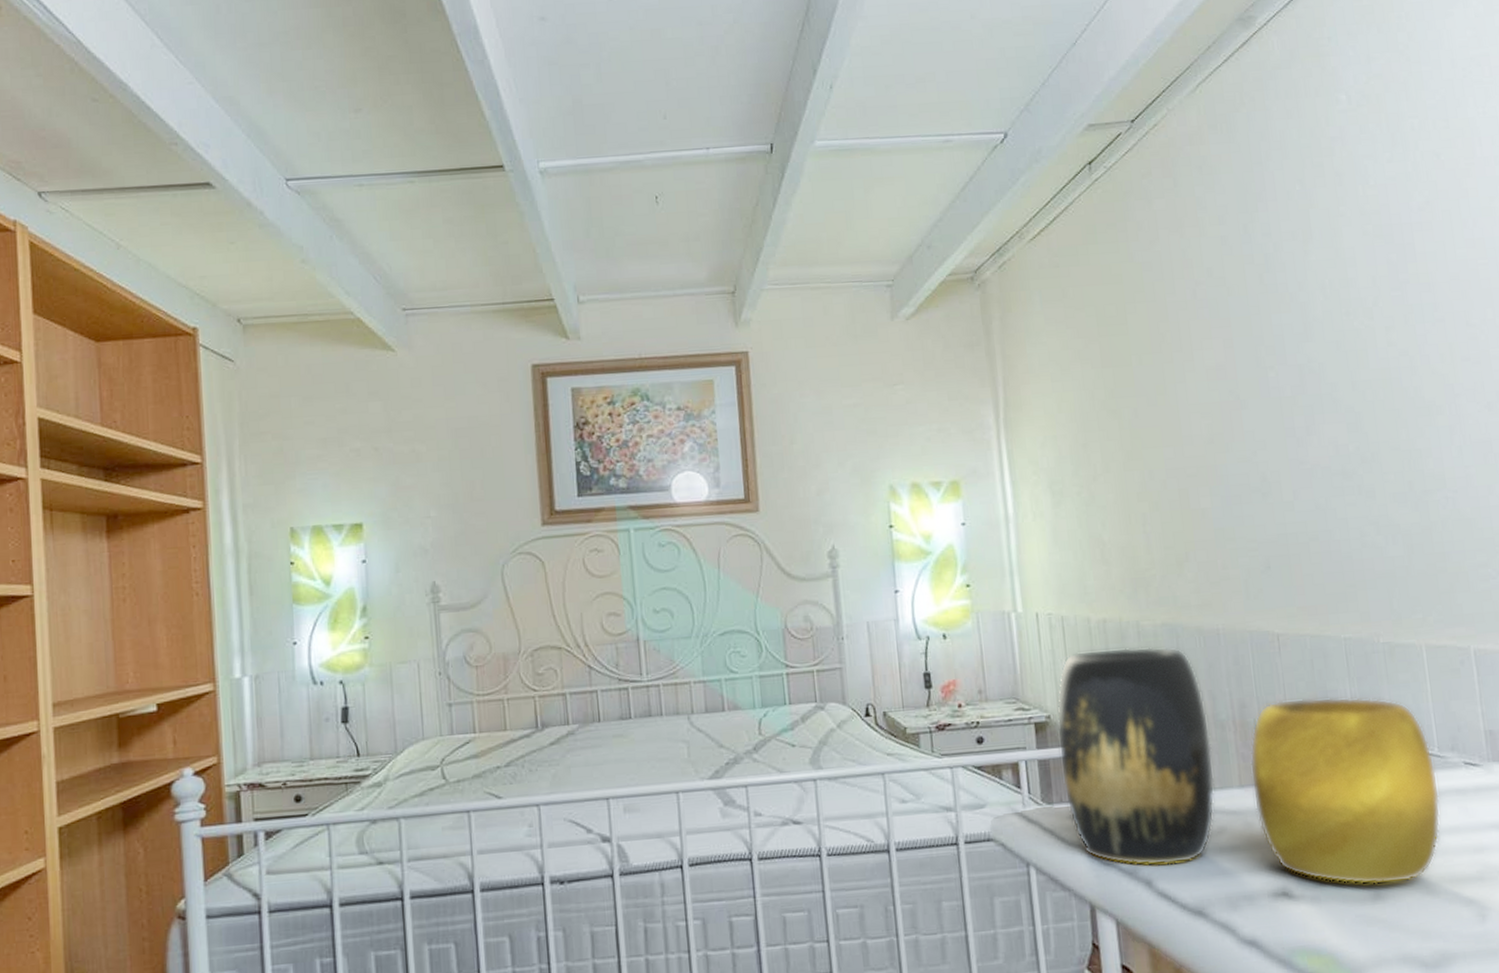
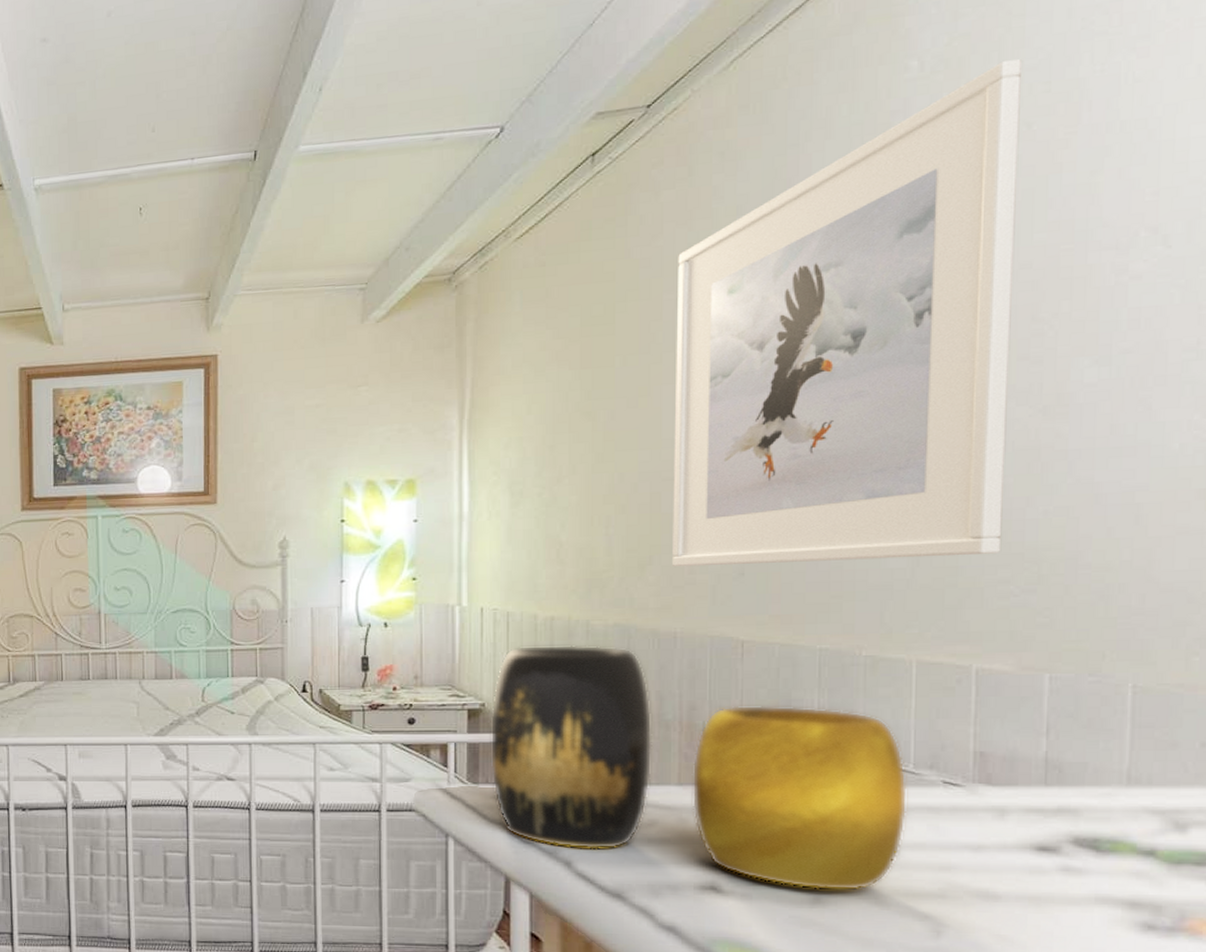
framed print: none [1175,99,1476,563] -> present [673,59,1023,567]

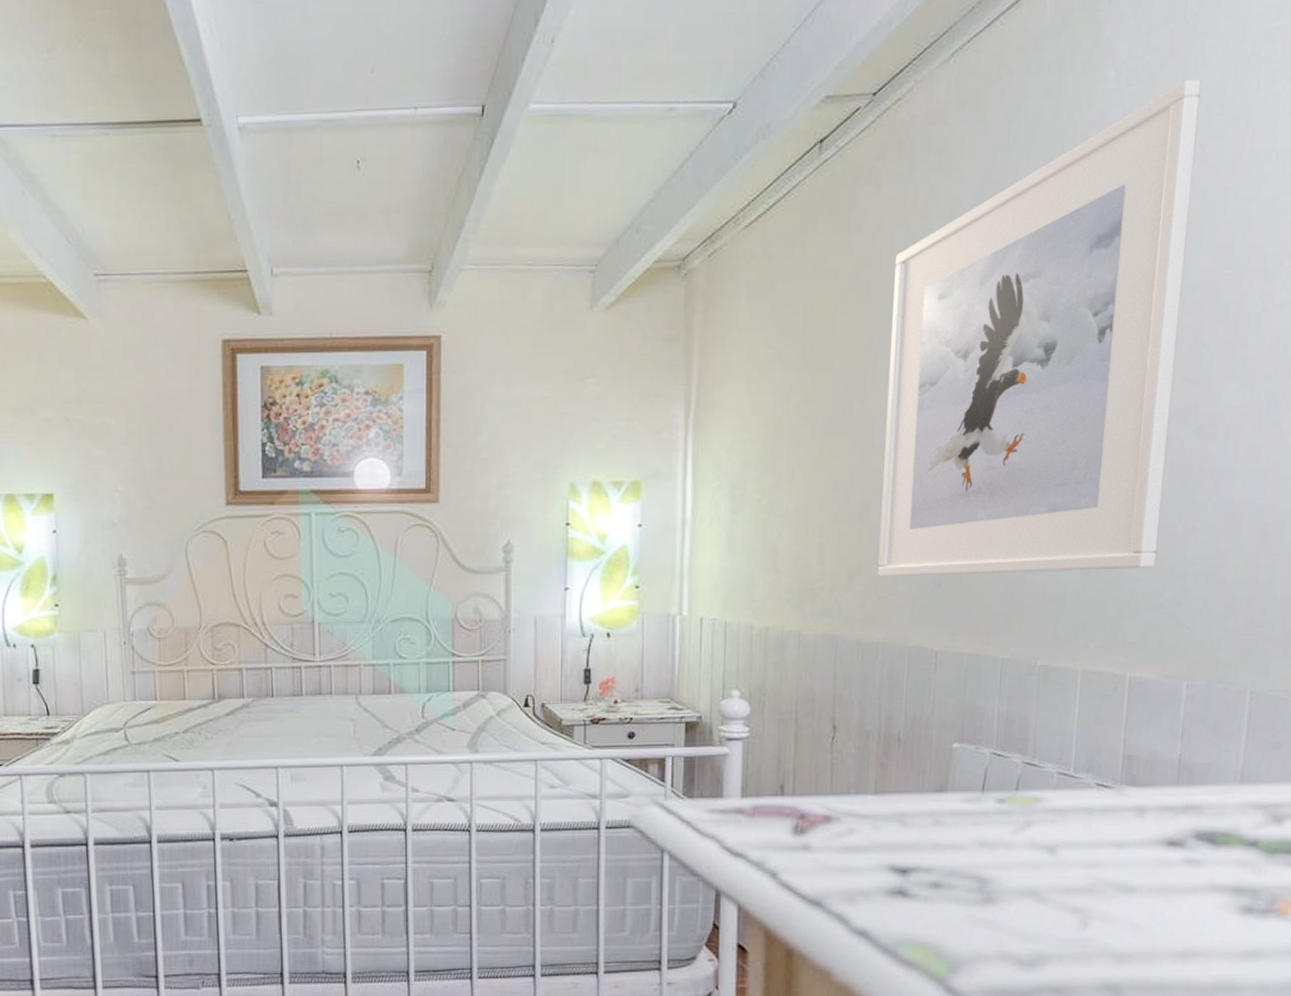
vase: present [490,644,908,891] -> none [705,655,1068,890]

